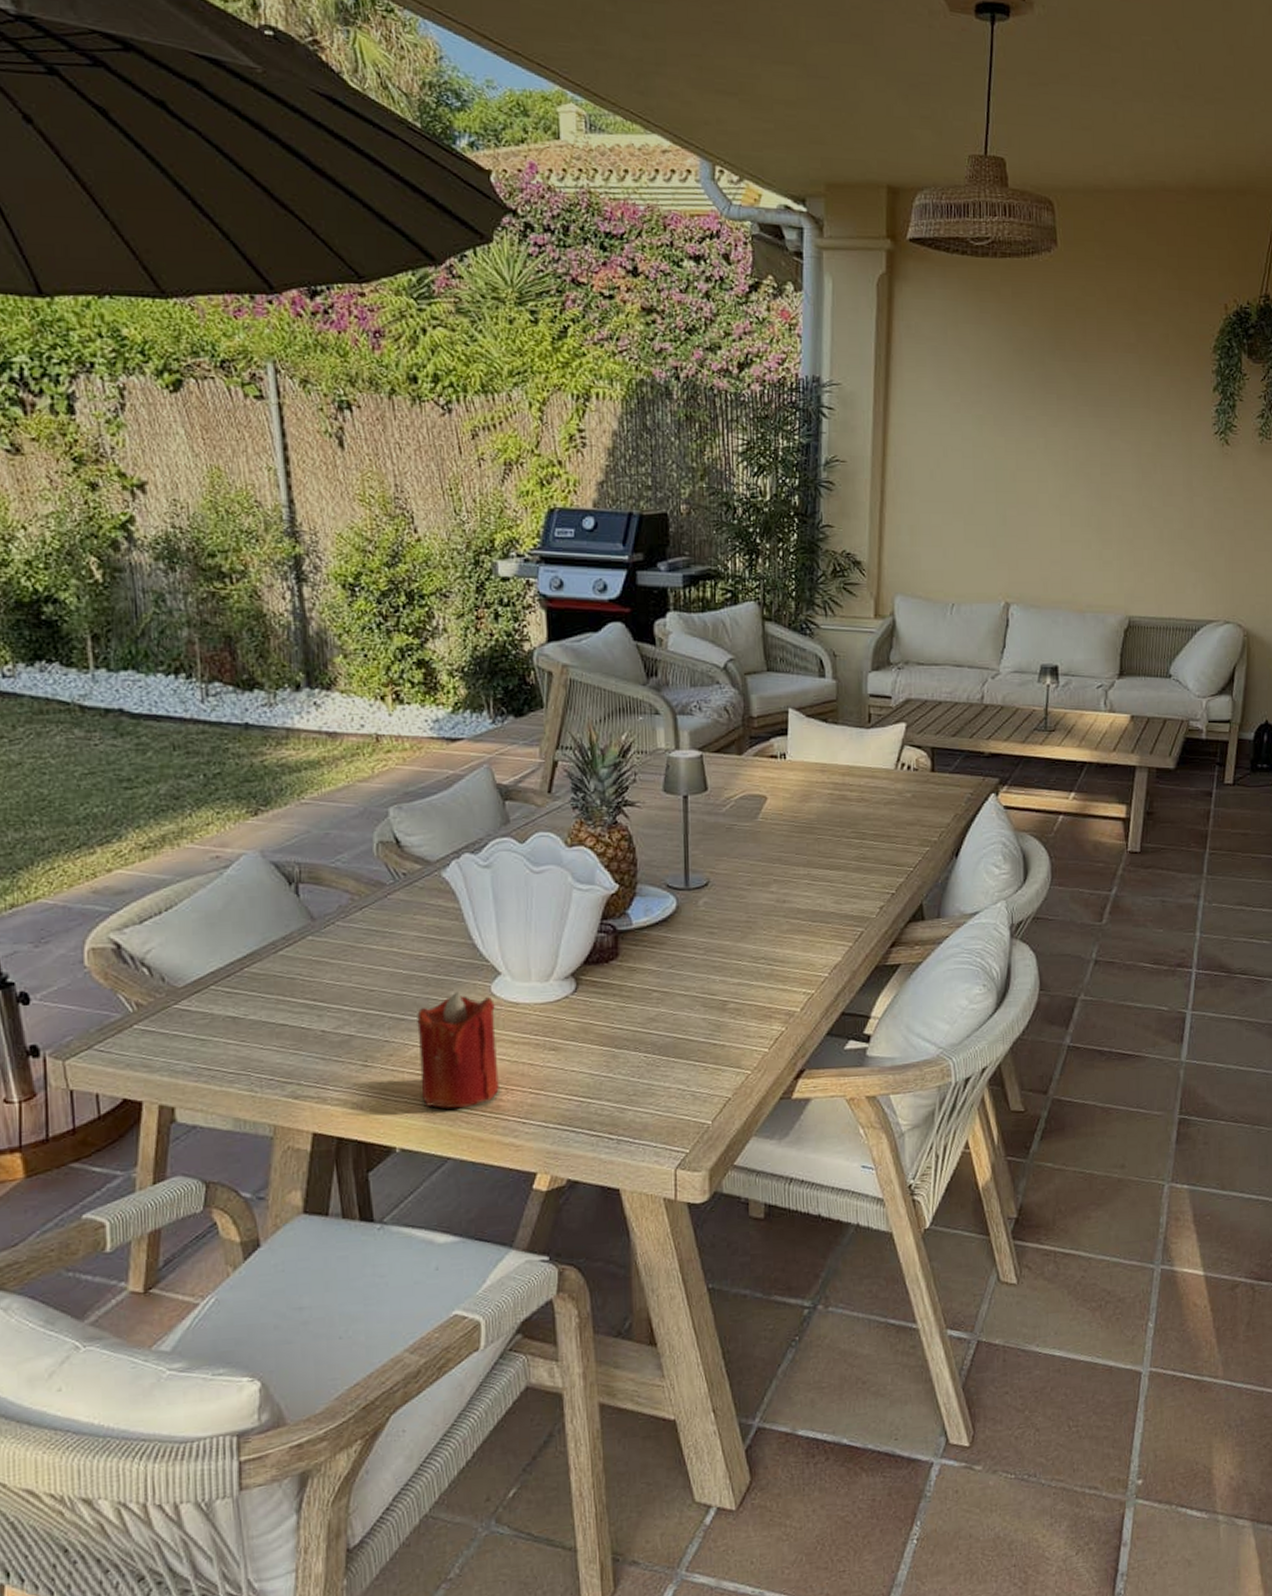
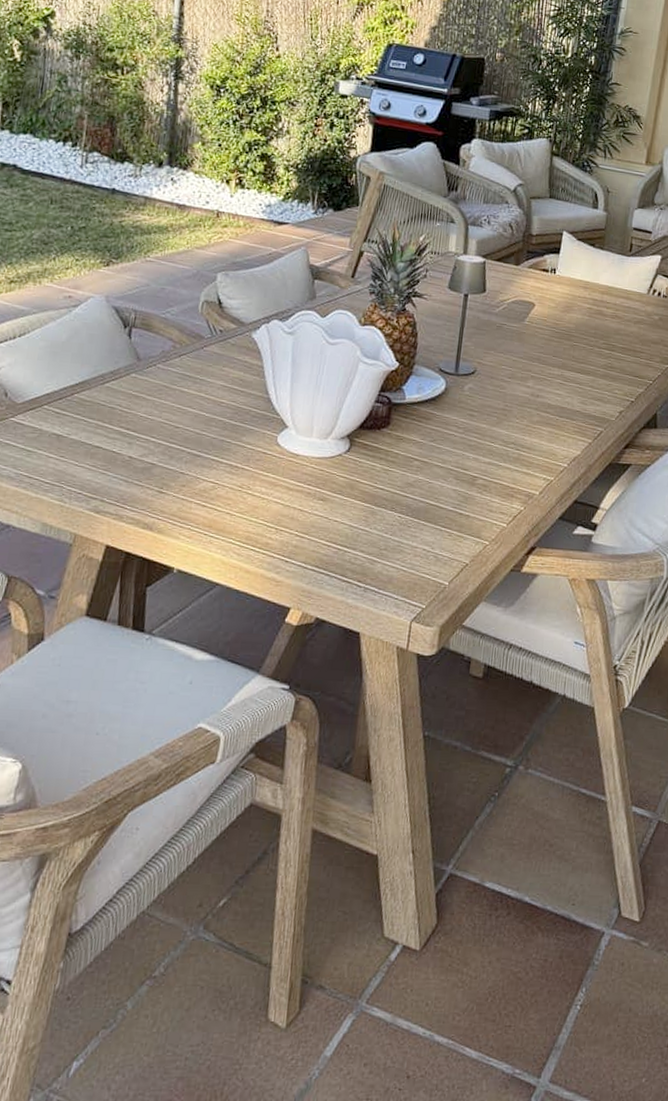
candle: present [417,991,499,1109] -> none [203,438,278,541]

